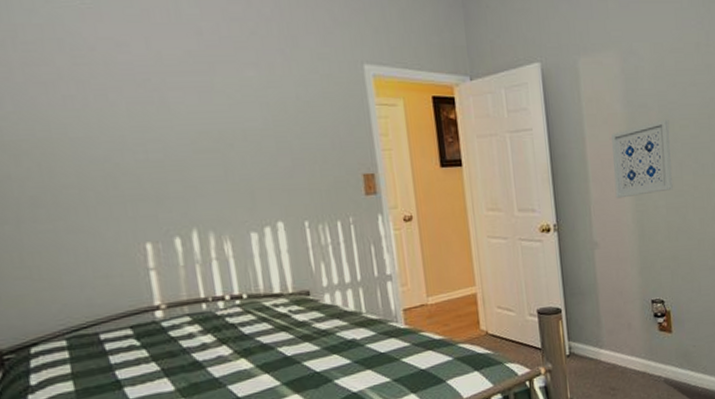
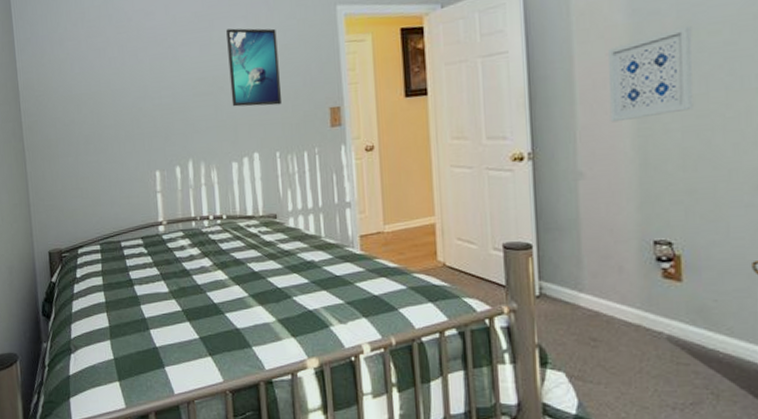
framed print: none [232,76,307,169] -> present [226,28,281,107]

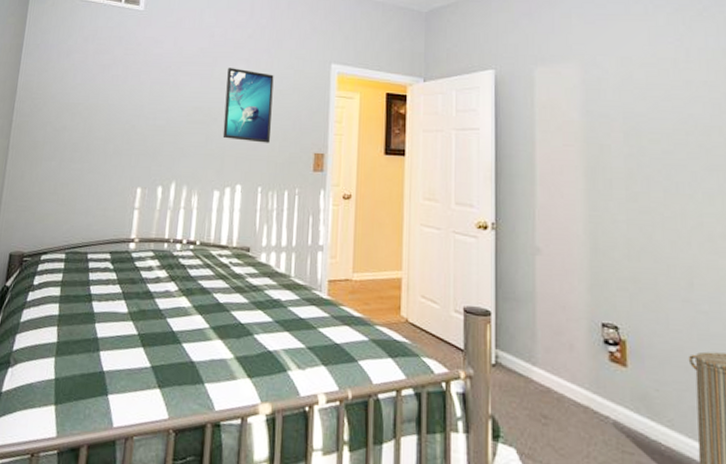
wall art: present [608,25,693,123] -> none [564,131,637,207]

